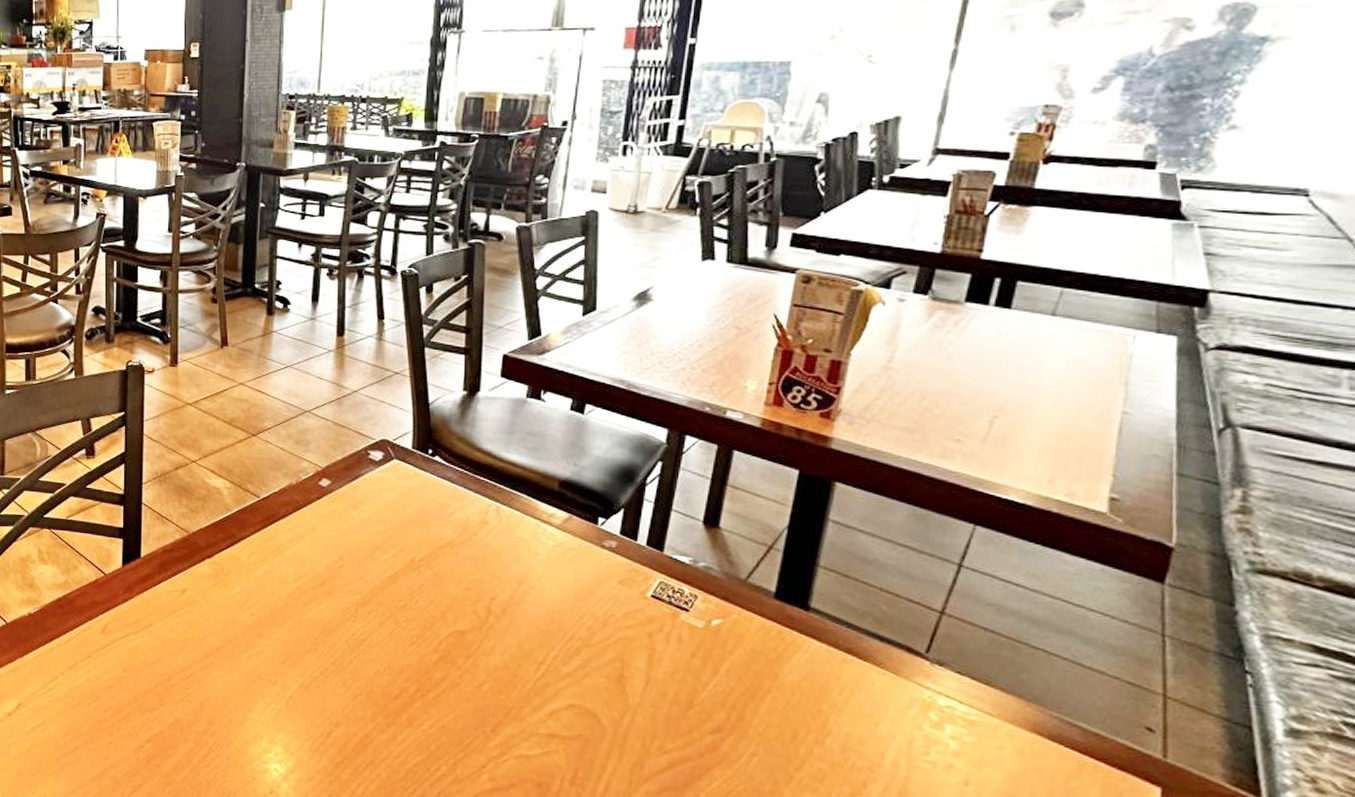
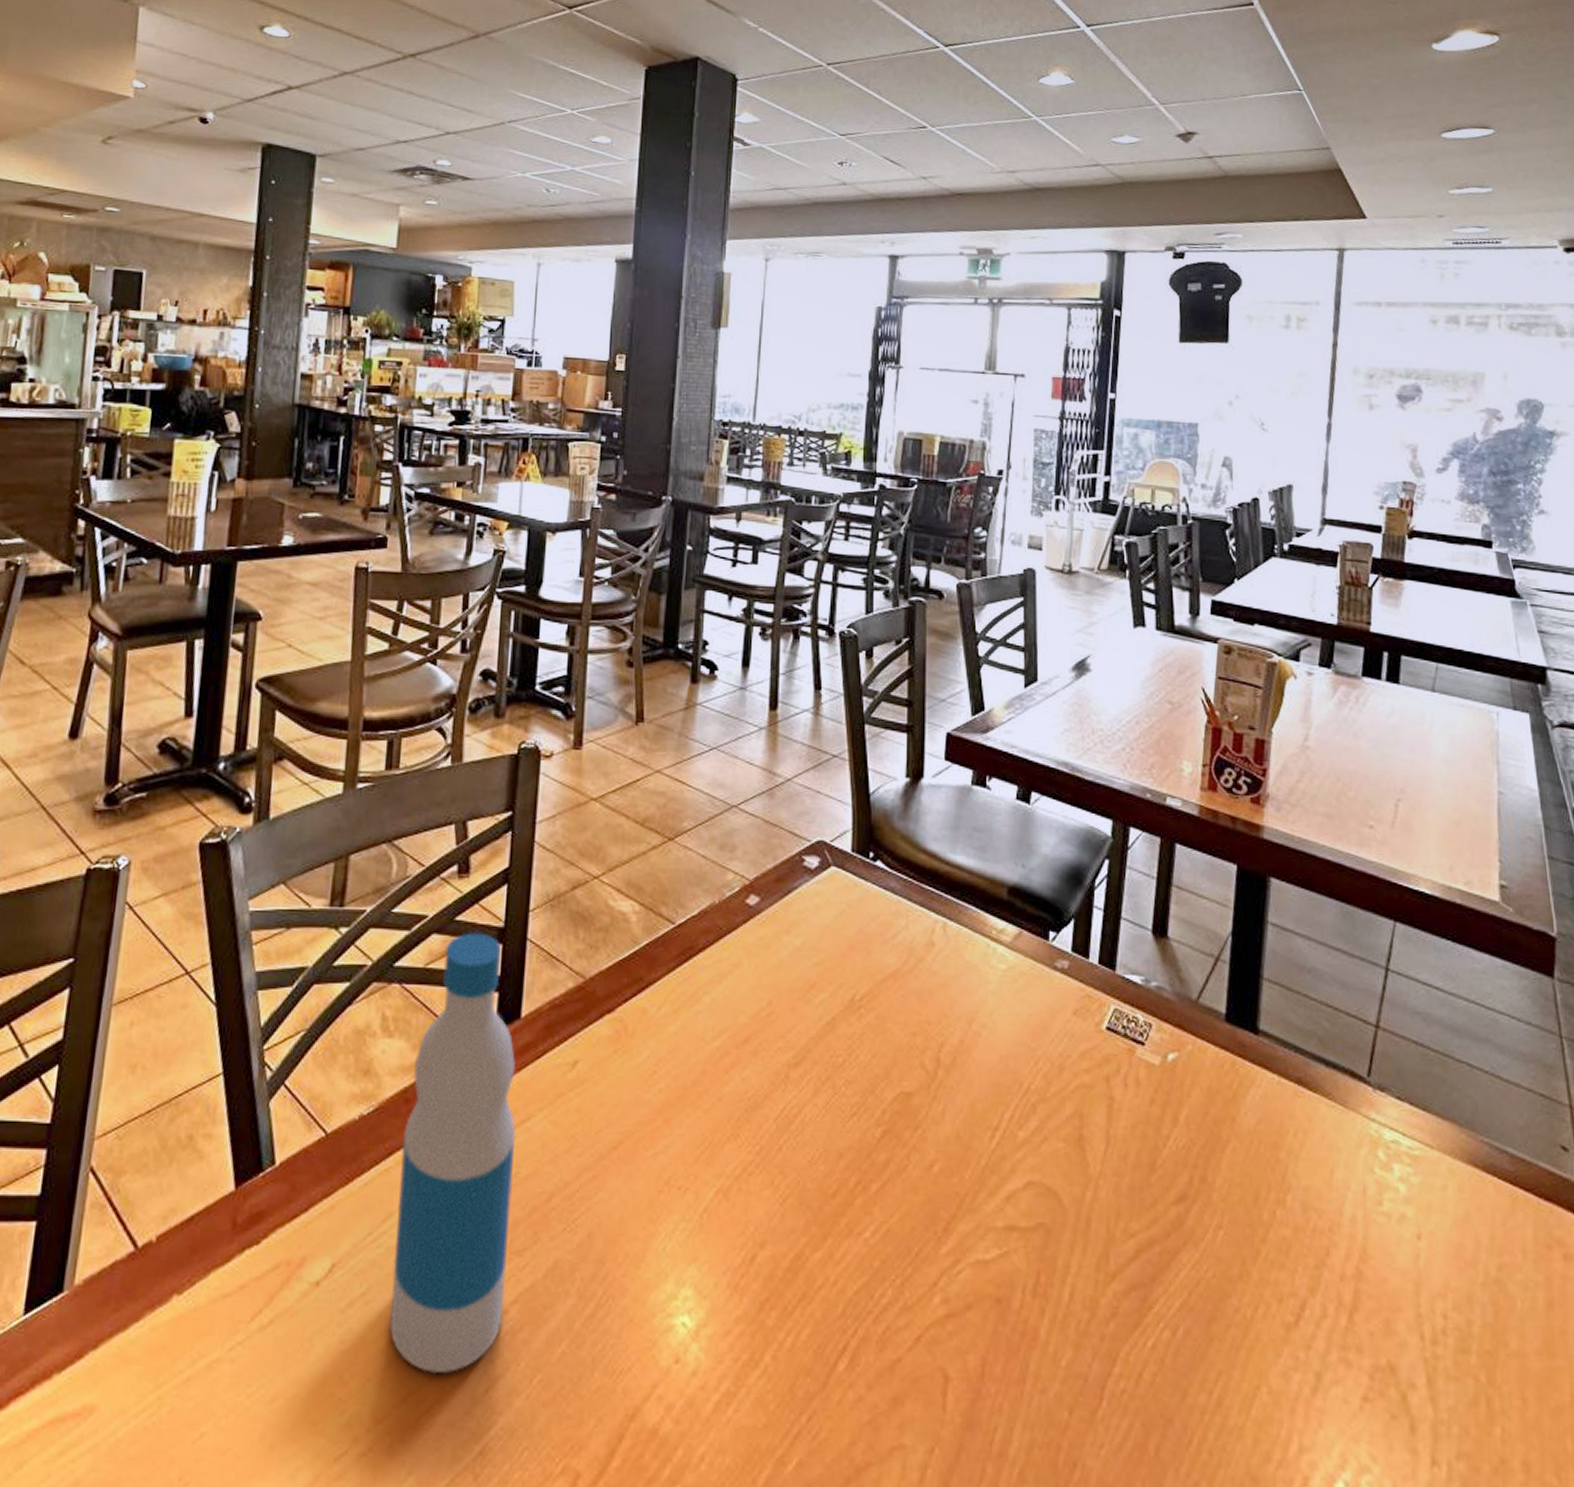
bottle: none [59,497,142,779] -> present [389,932,516,1374]

